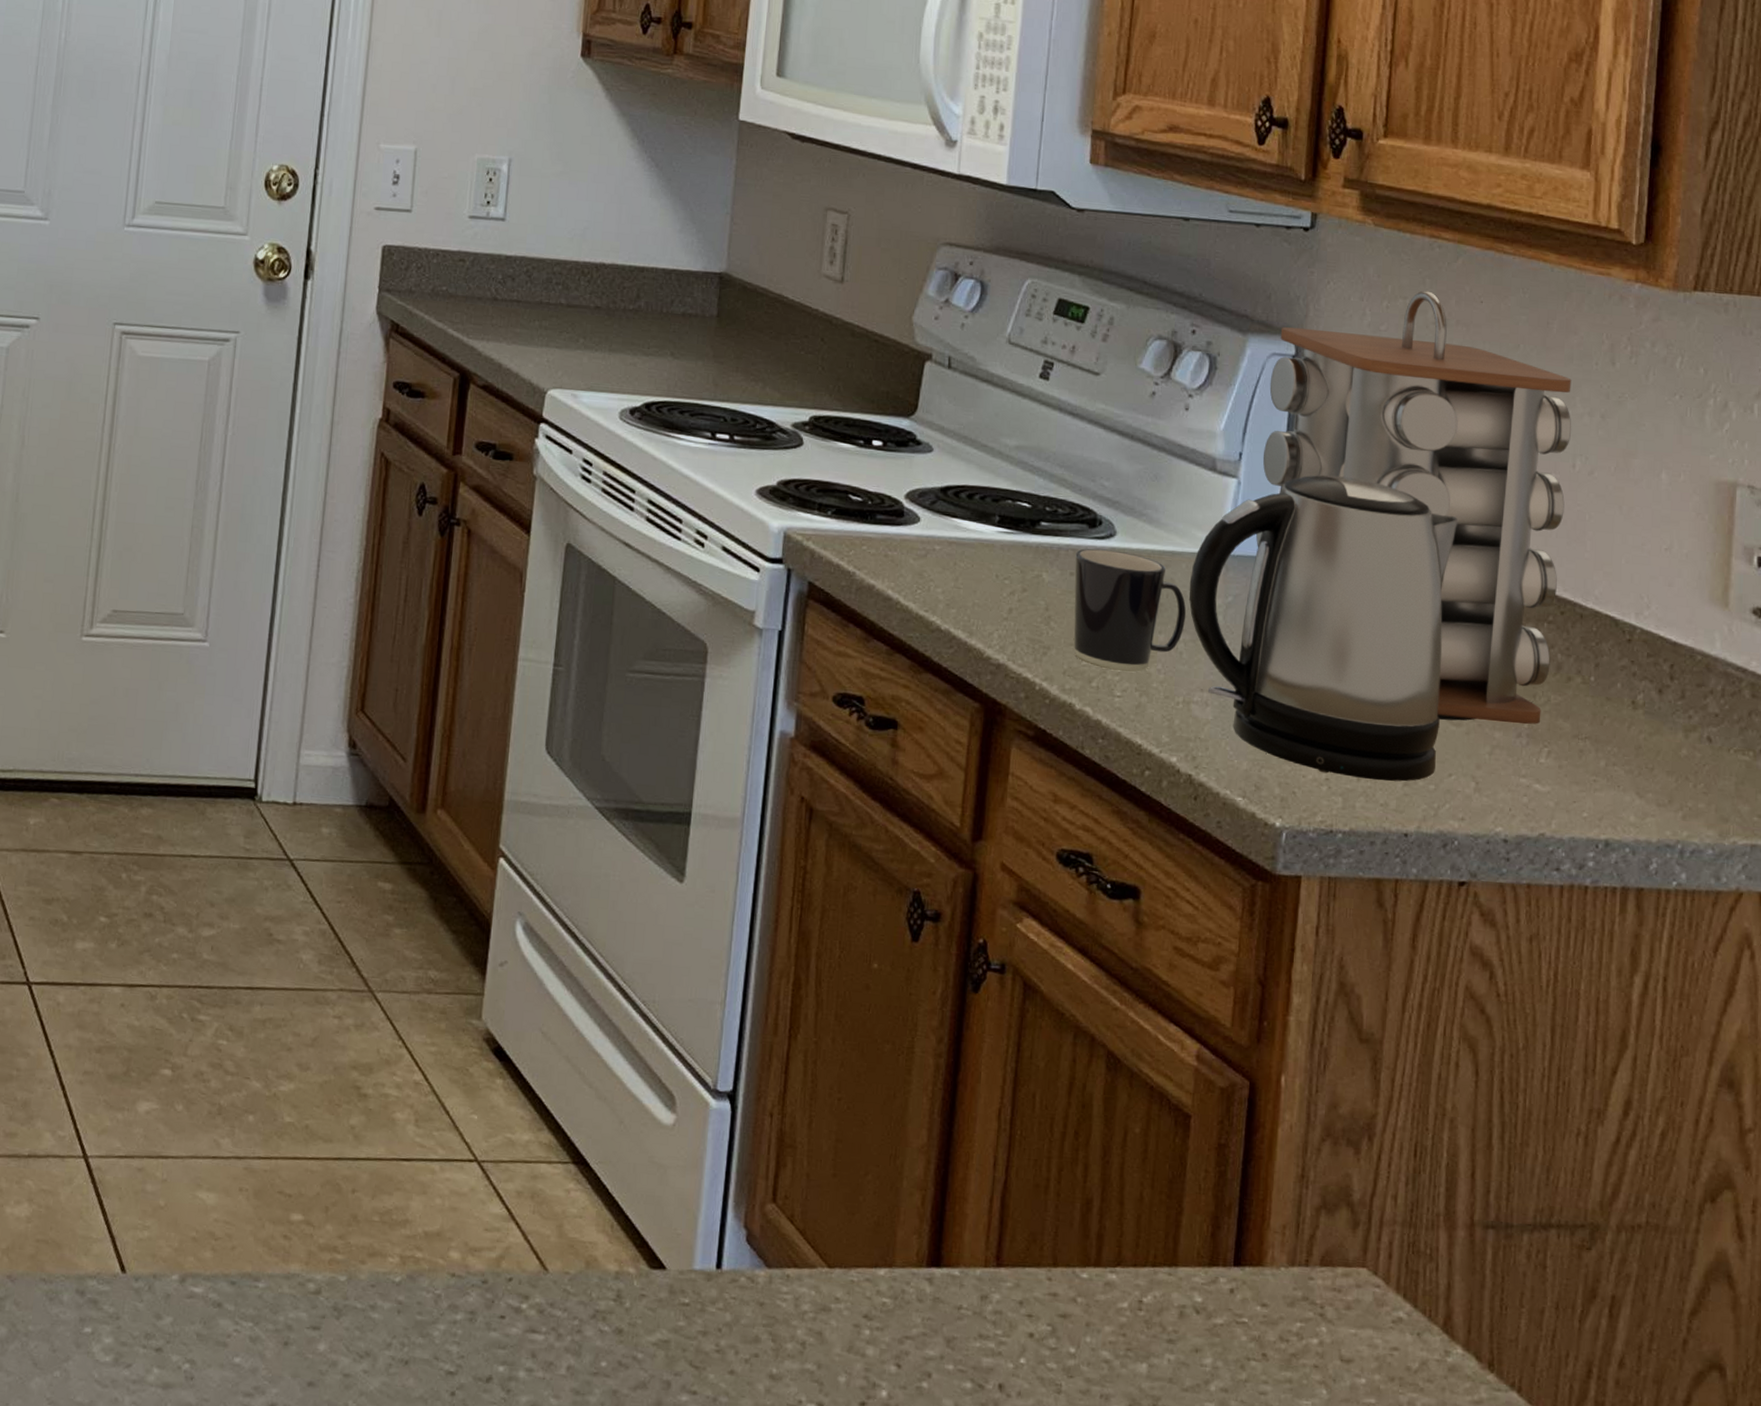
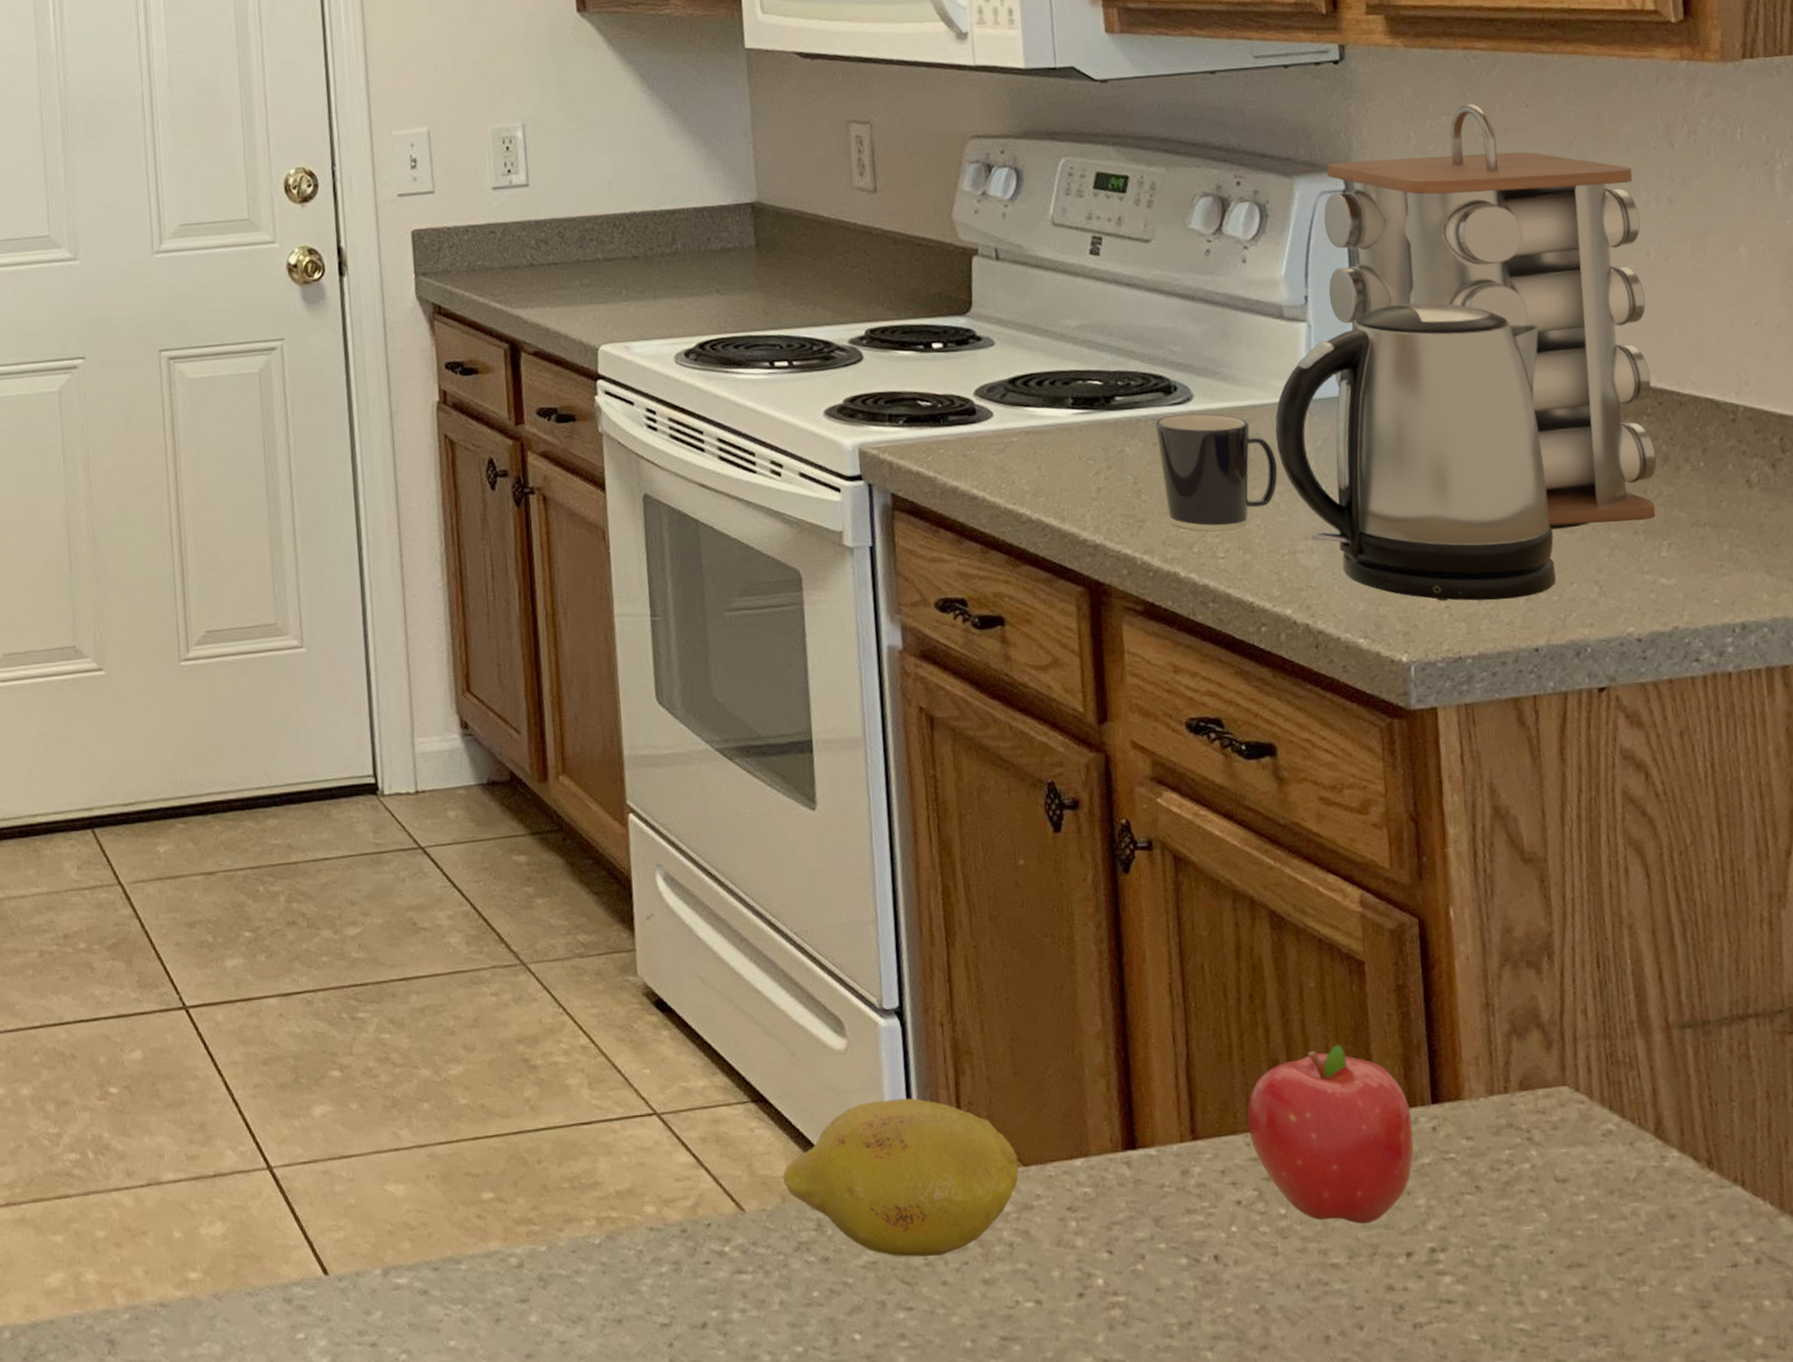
fruit: none [591,1181,824,1344] -> present [783,1098,1019,1257]
fruit: none [1052,1192,1213,1375] -> present [1247,1043,1414,1224]

